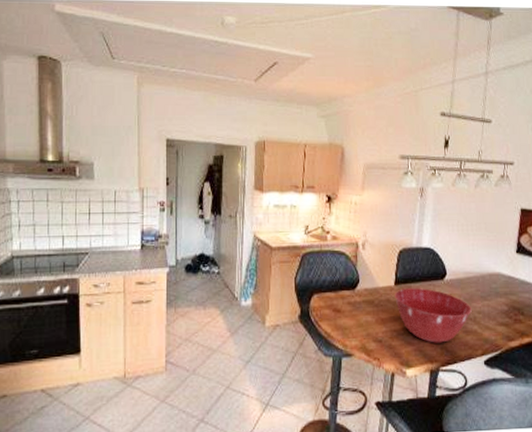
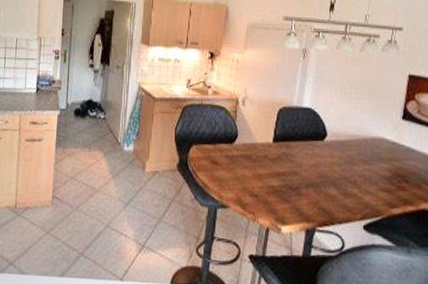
mixing bowl: present [395,288,472,343] -> none [273,146,352,203]

